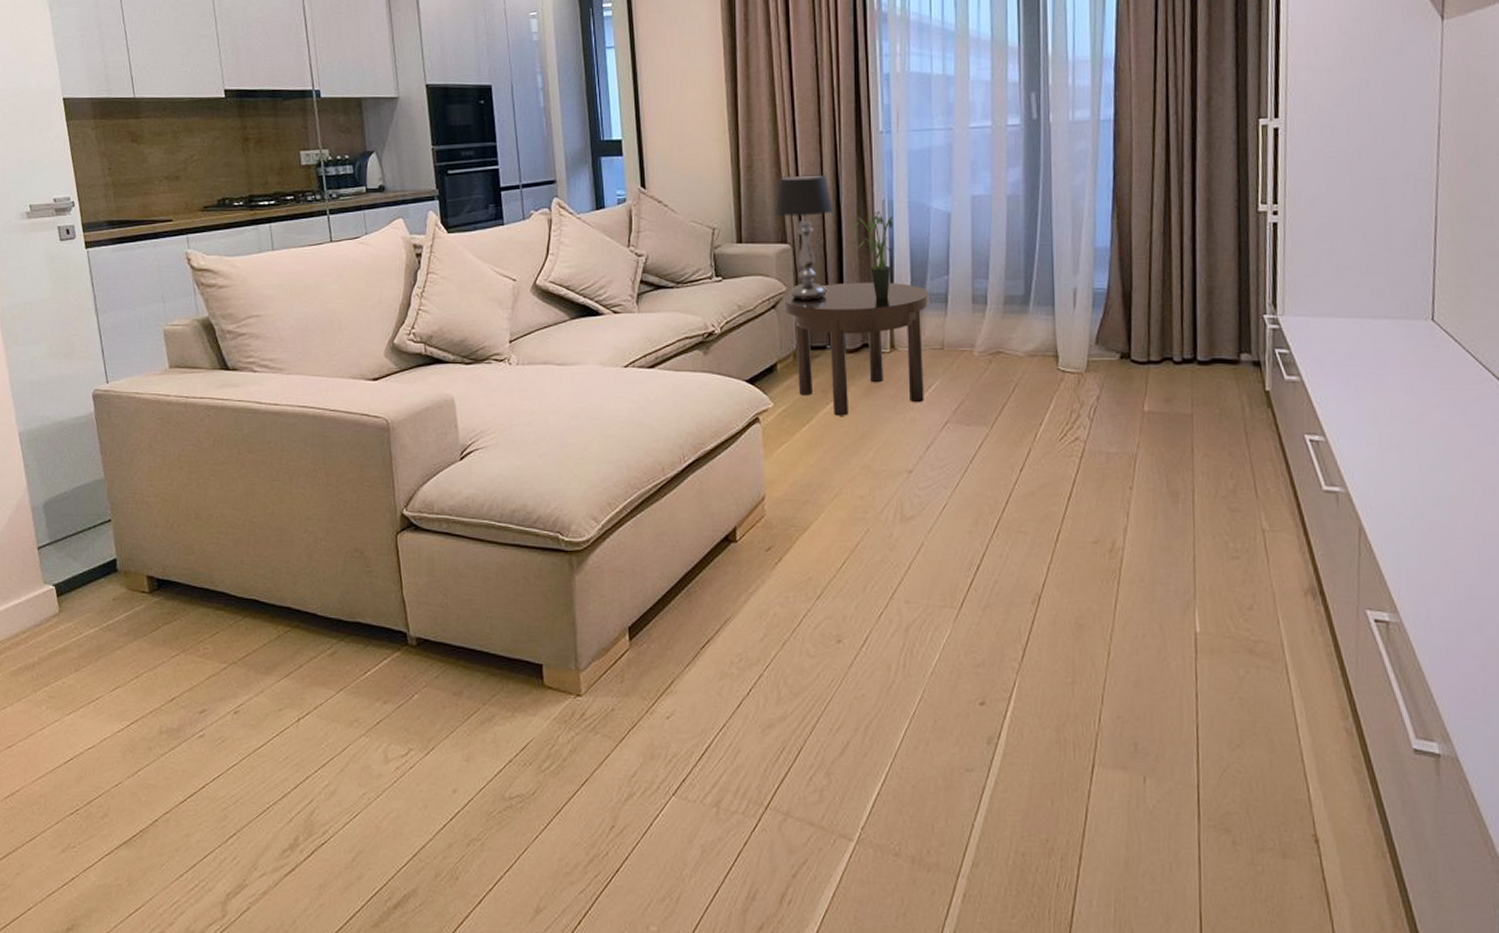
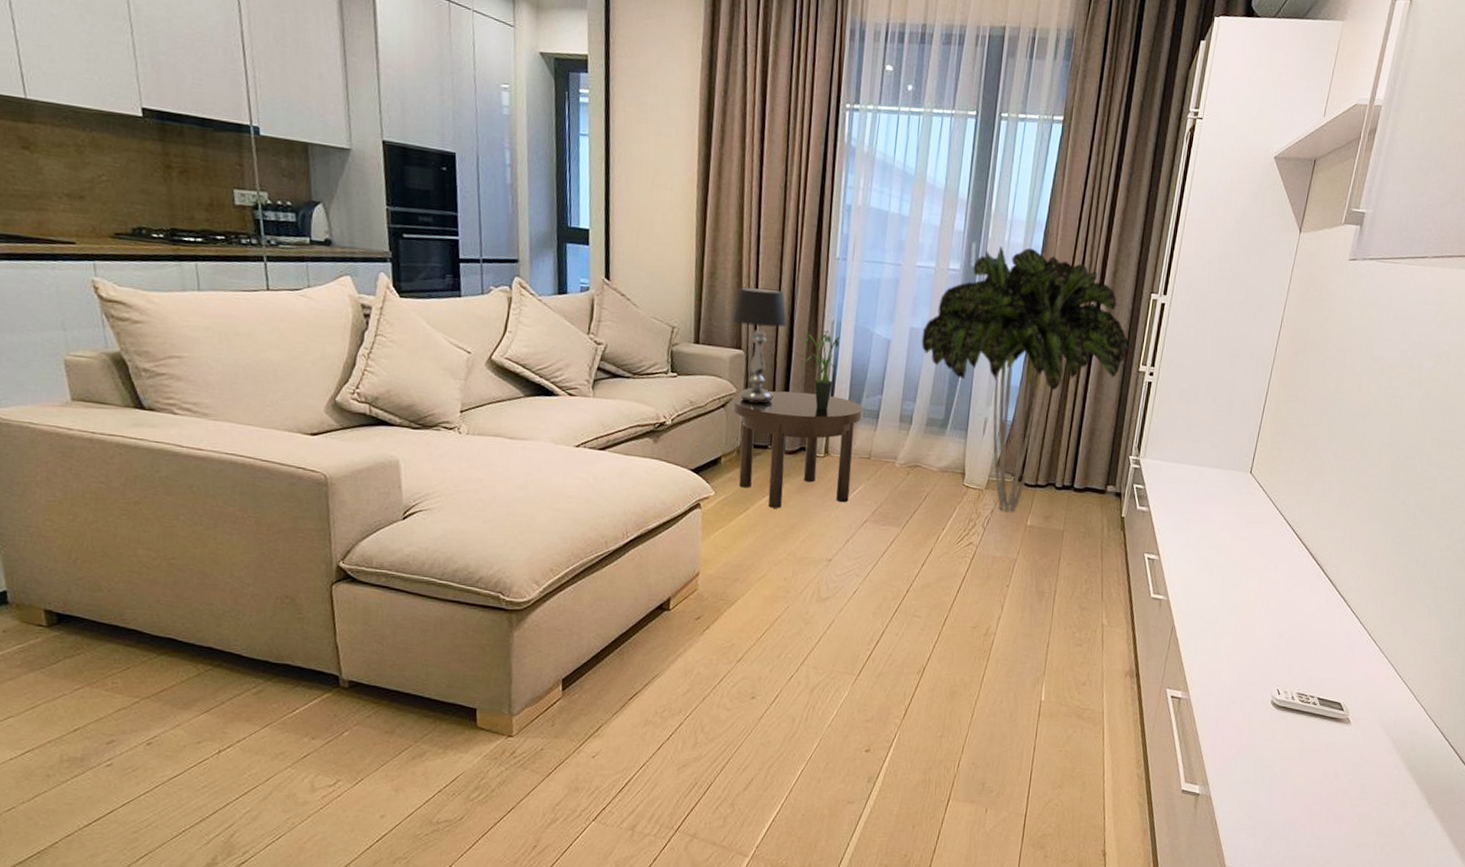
indoor plant: none [986,88,1242,398] -> present [921,246,1130,513]

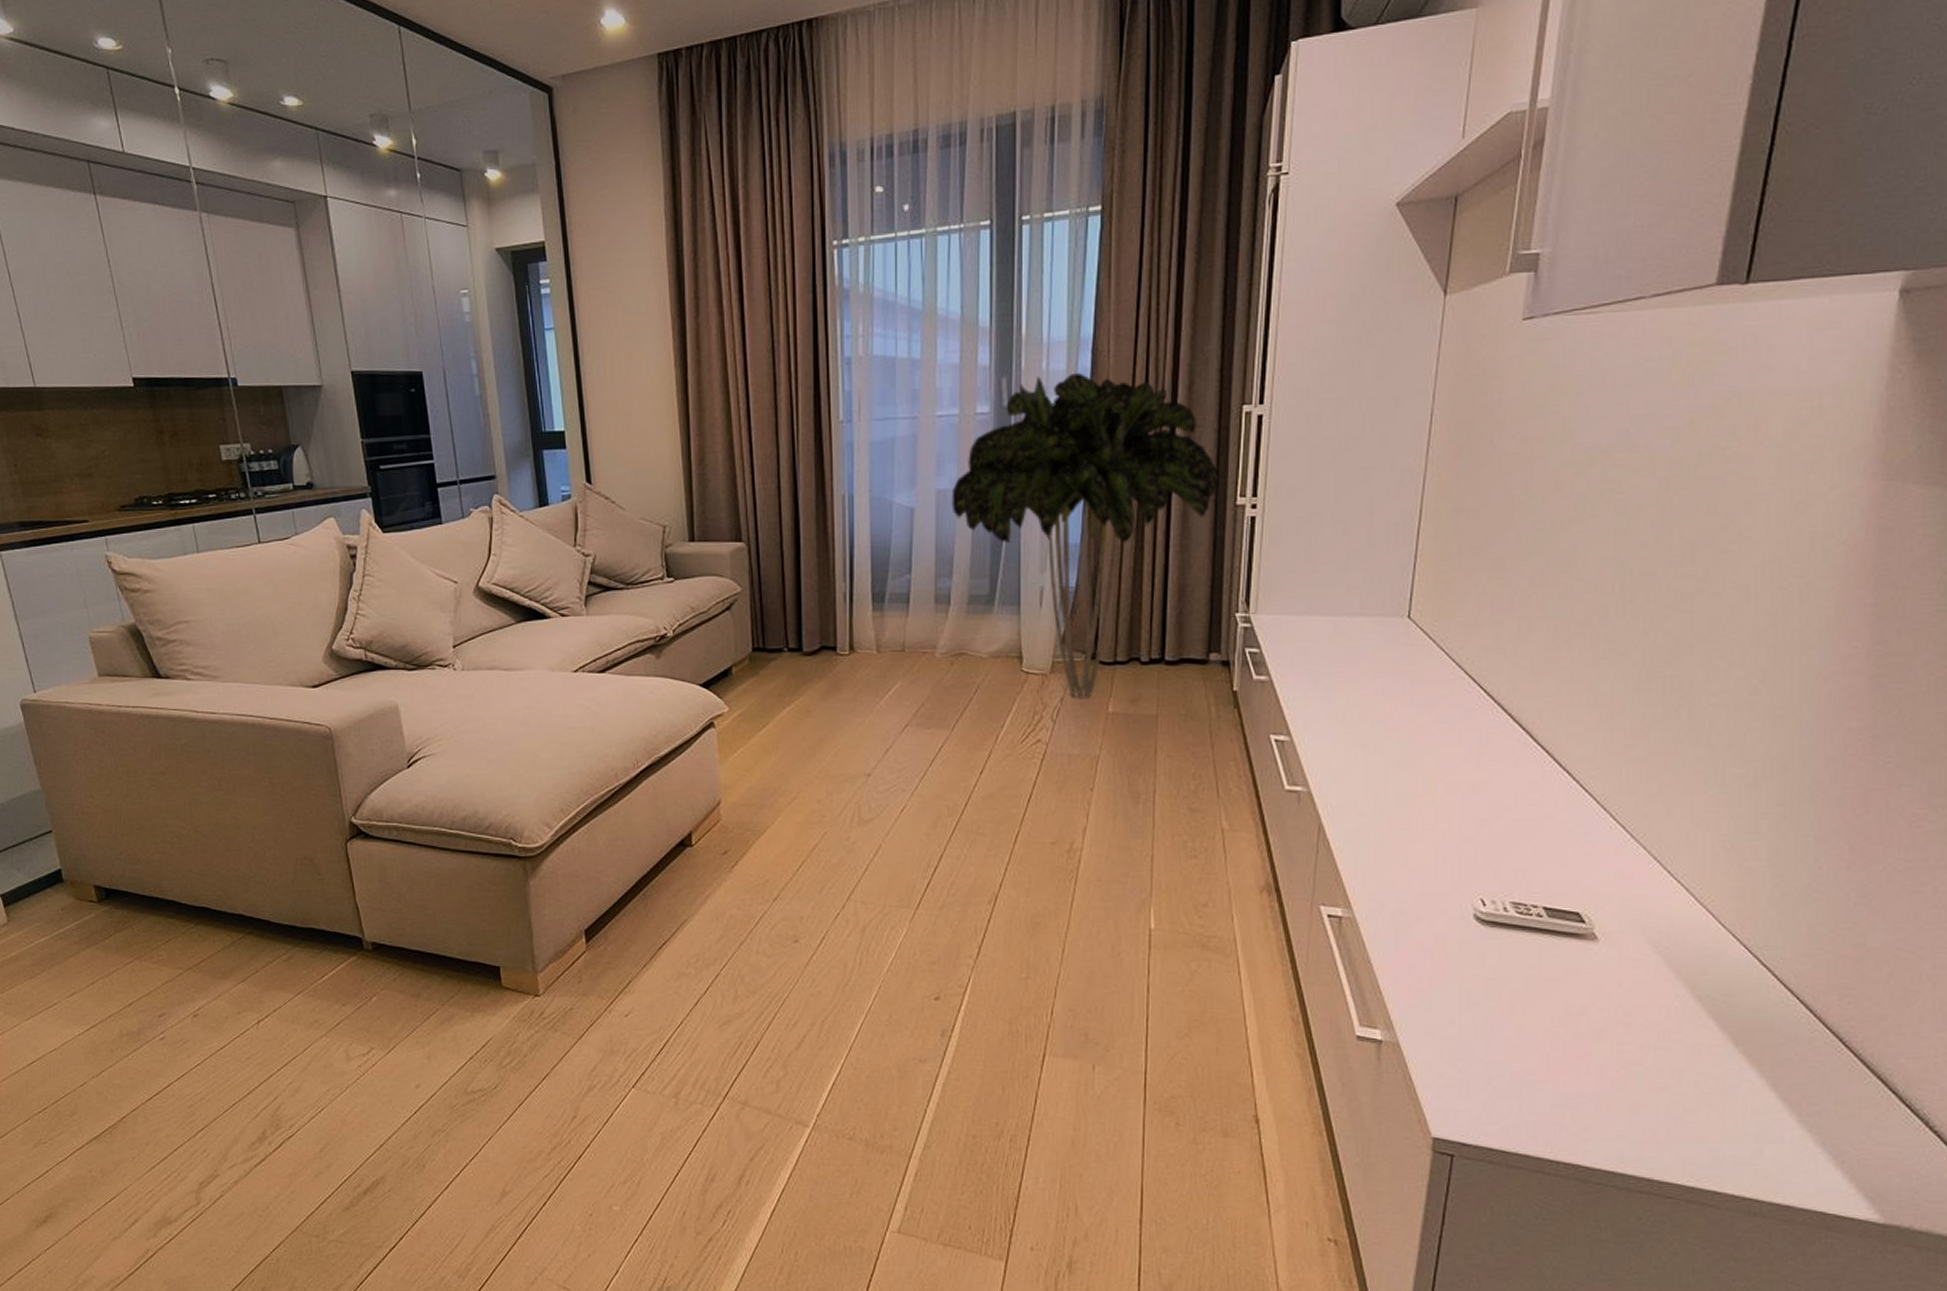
side table: present [731,391,864,509] -> none [737,582,890,720]
table lamp: present [732,287,788,403] -> none [728,468,791,601]
potted plant: present [803,330,840,410] -> none [811,506,854,599]

